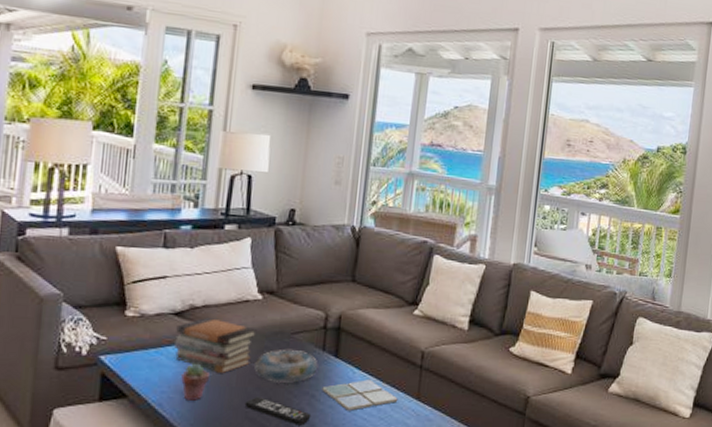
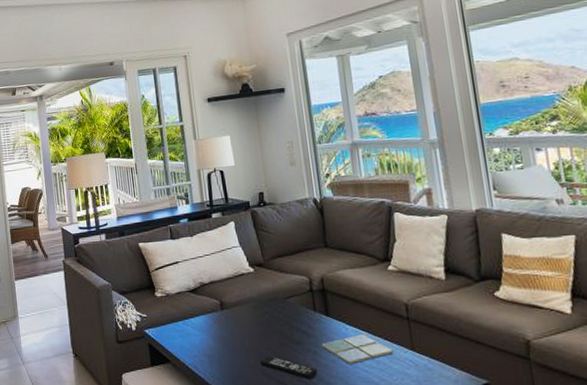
book stack: present [174,318,257,374] -> none [194,292,257,338]
potted succulent: present [181,363,209,401] -> none [206,330,227,362]
decorative bowl: present [254,350,318,383] -> none [260,313,314,342]

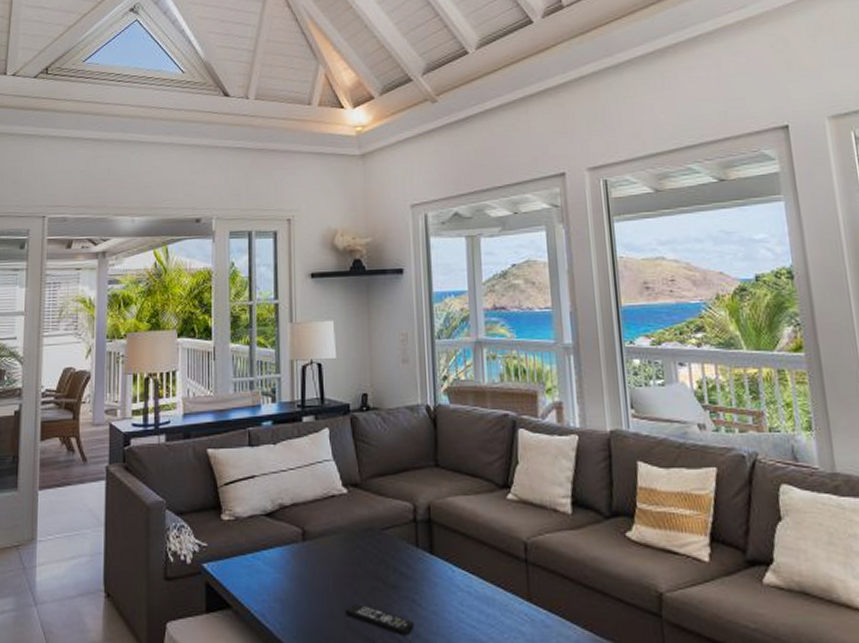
drink coaster: present [321,334,394,364] -> none [422,579,507,617]

